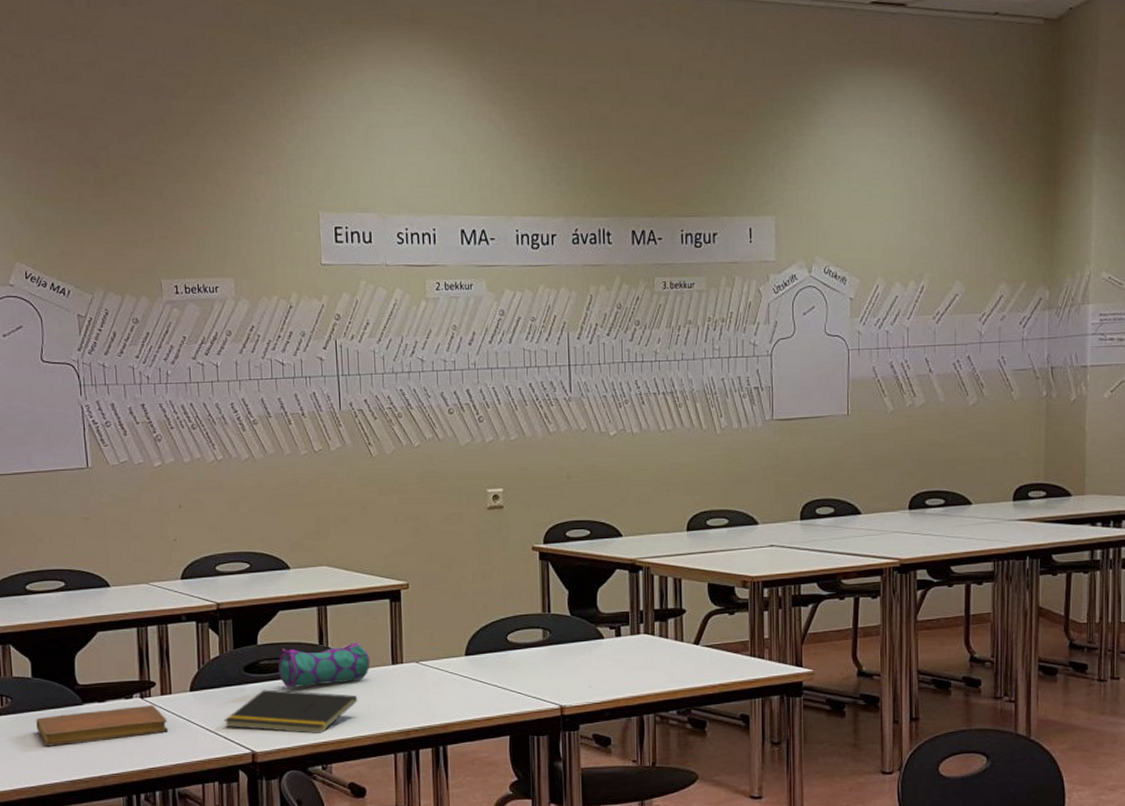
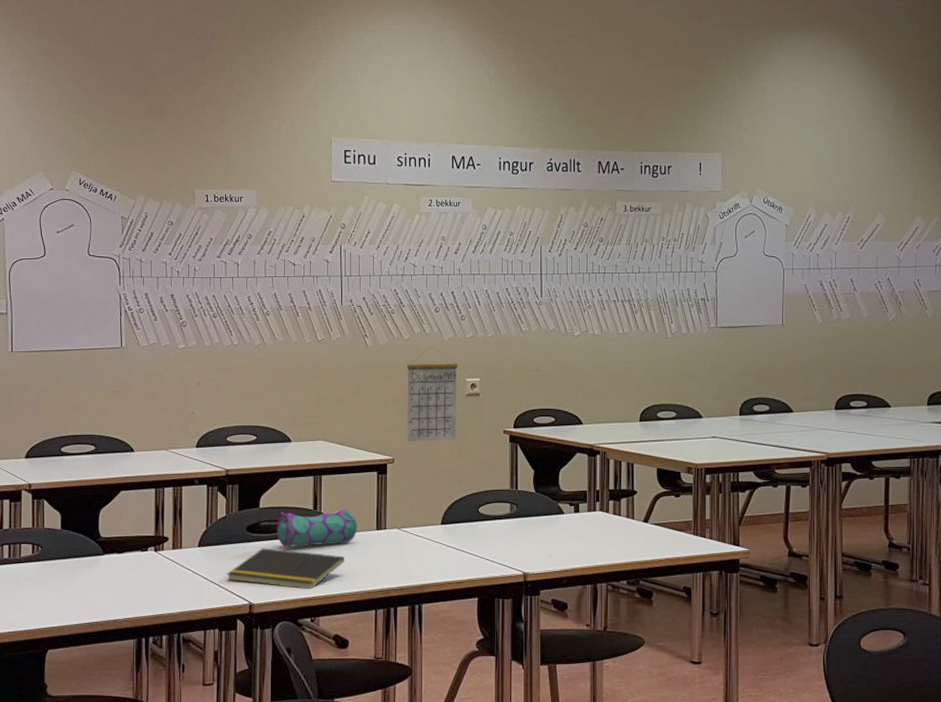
notebook: present [36,705,169,746] -> none [62,557,178,591]
calendar: none [419,454,478,564] -> present [407,347,458,442]

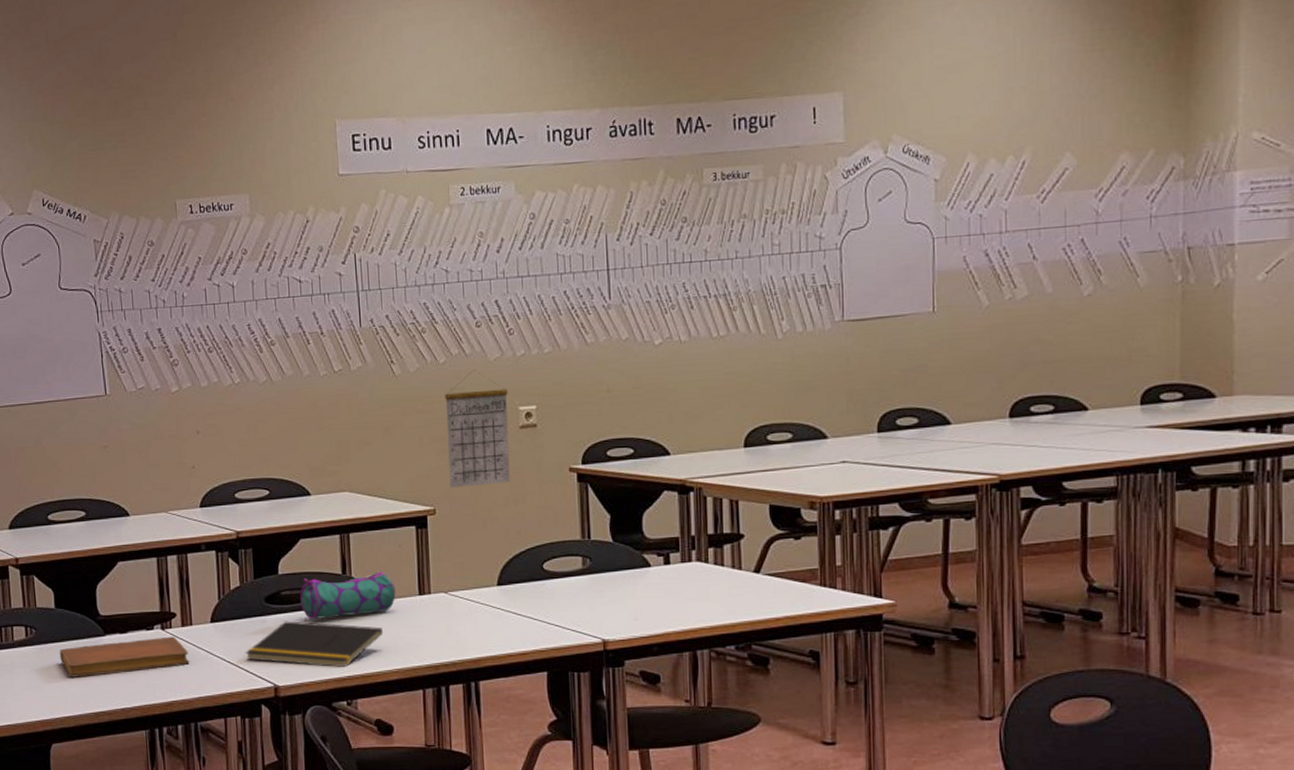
notebook: none [62,557,178,591] -> present [60,636,190,678]

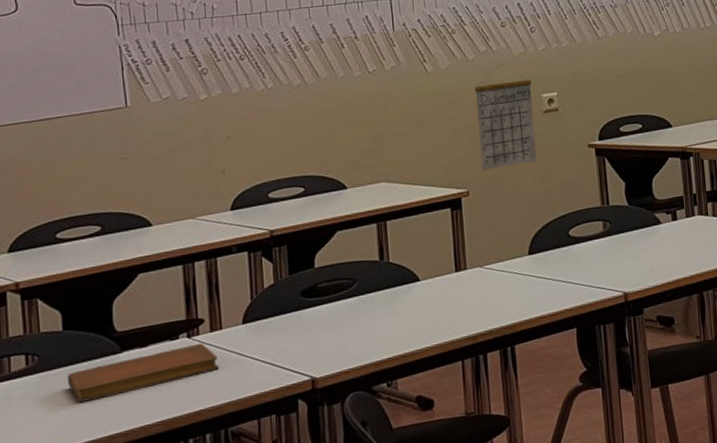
notepad: present [245,621,384,667] -> none [280,307,422,356]
pencil case: present [299,571,396,620] -> none [337,253,433,309]

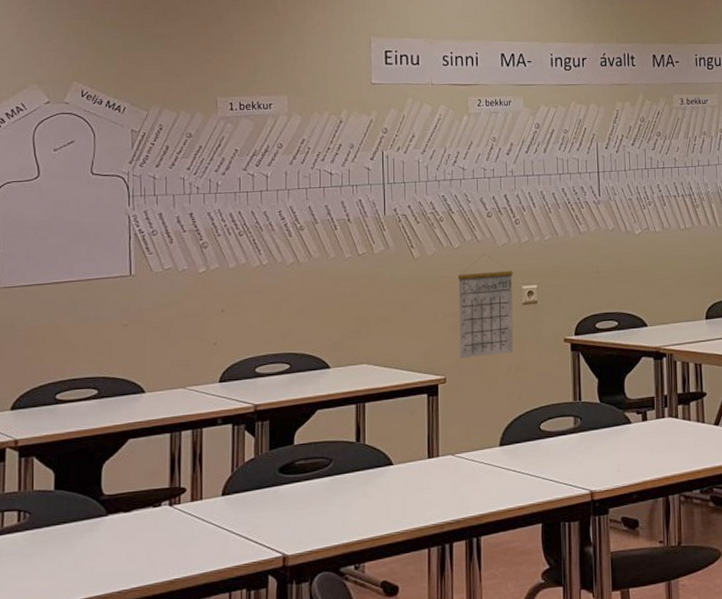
notebook: present [67,343,220,403] -> none [55,512,197,562]

